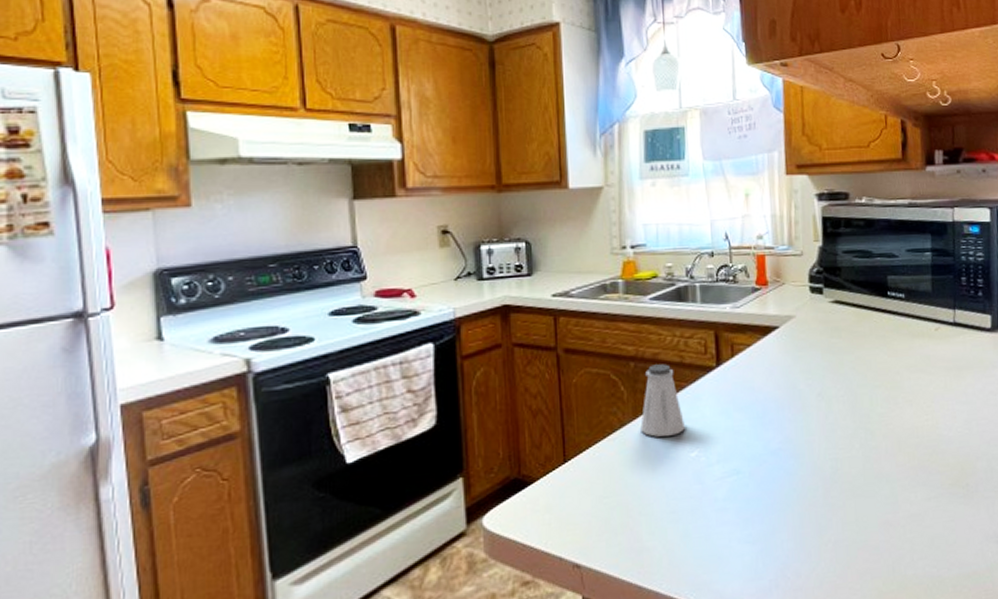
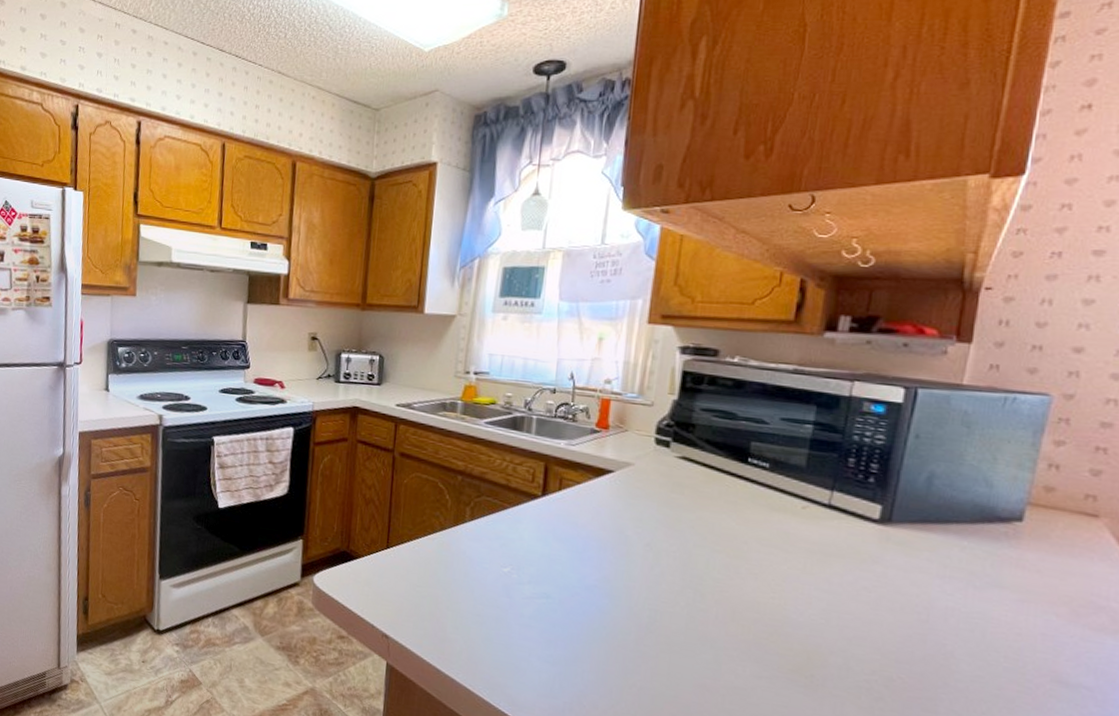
saltshaker: present [640,364,685,437] -> none [459,482,502,549]

